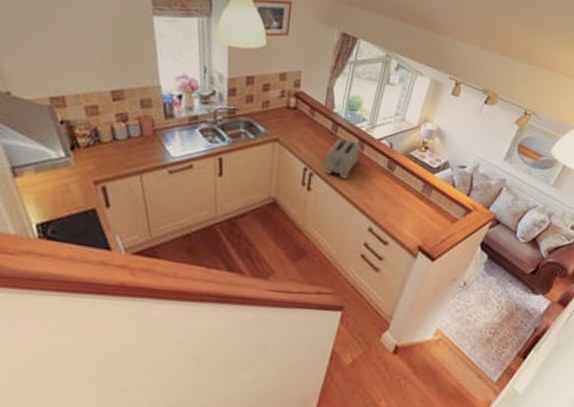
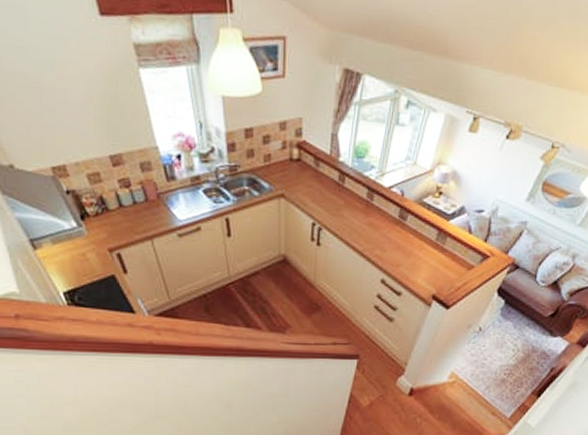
toaster: present [324,138,361,180] -> none [333,188,370,233]

